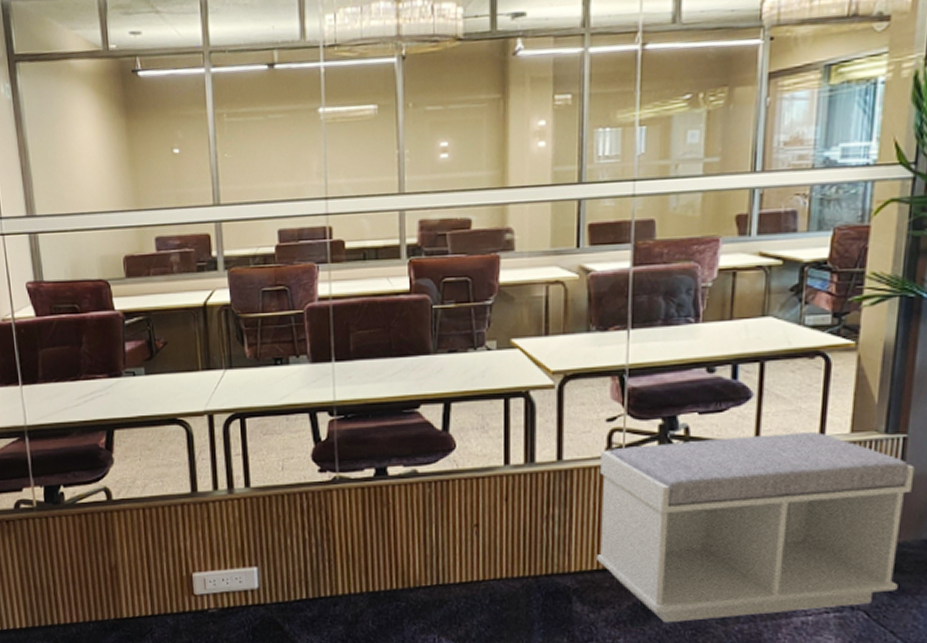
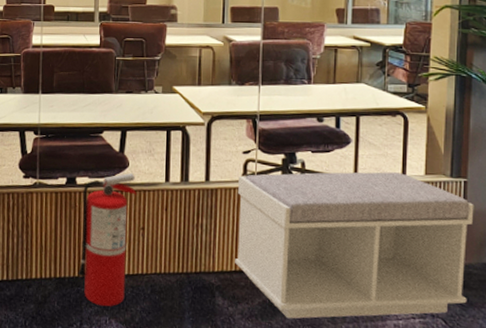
fire extinguisher: none [396,456,467,623] -> present [78,172,137,307]

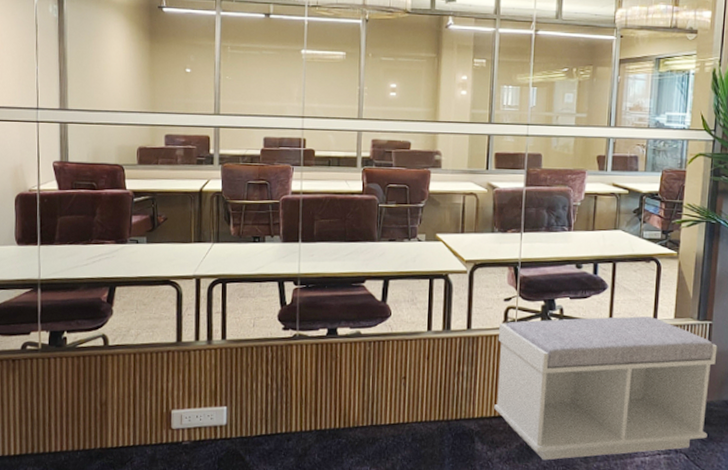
fire extinguisher: present [78,172,137,307] -> none [338,322,399,457]

